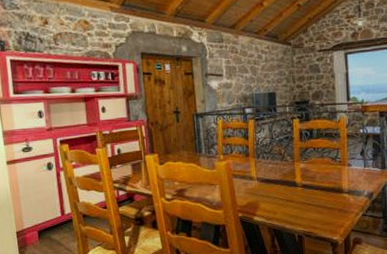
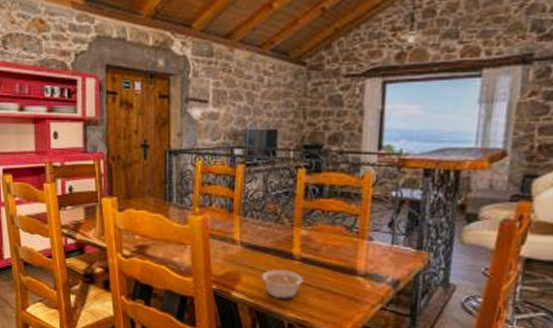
legume: none [274,195,306,217] -> present [261,269,304,299]

